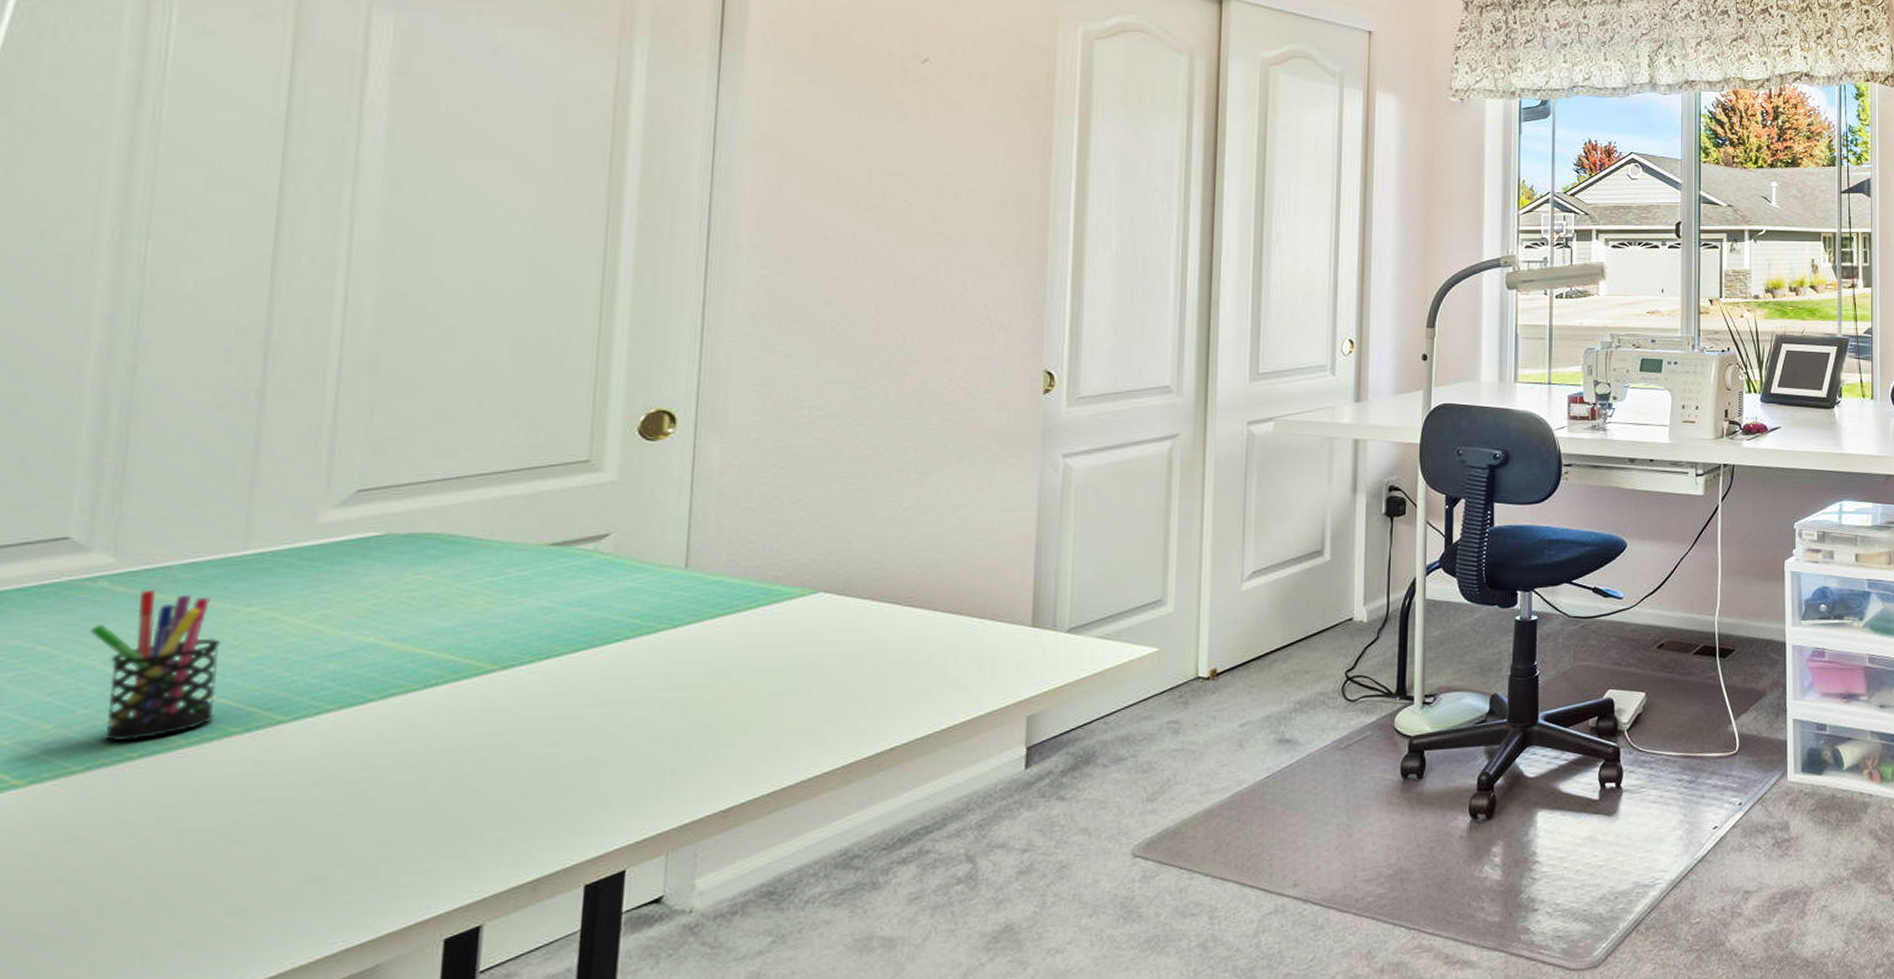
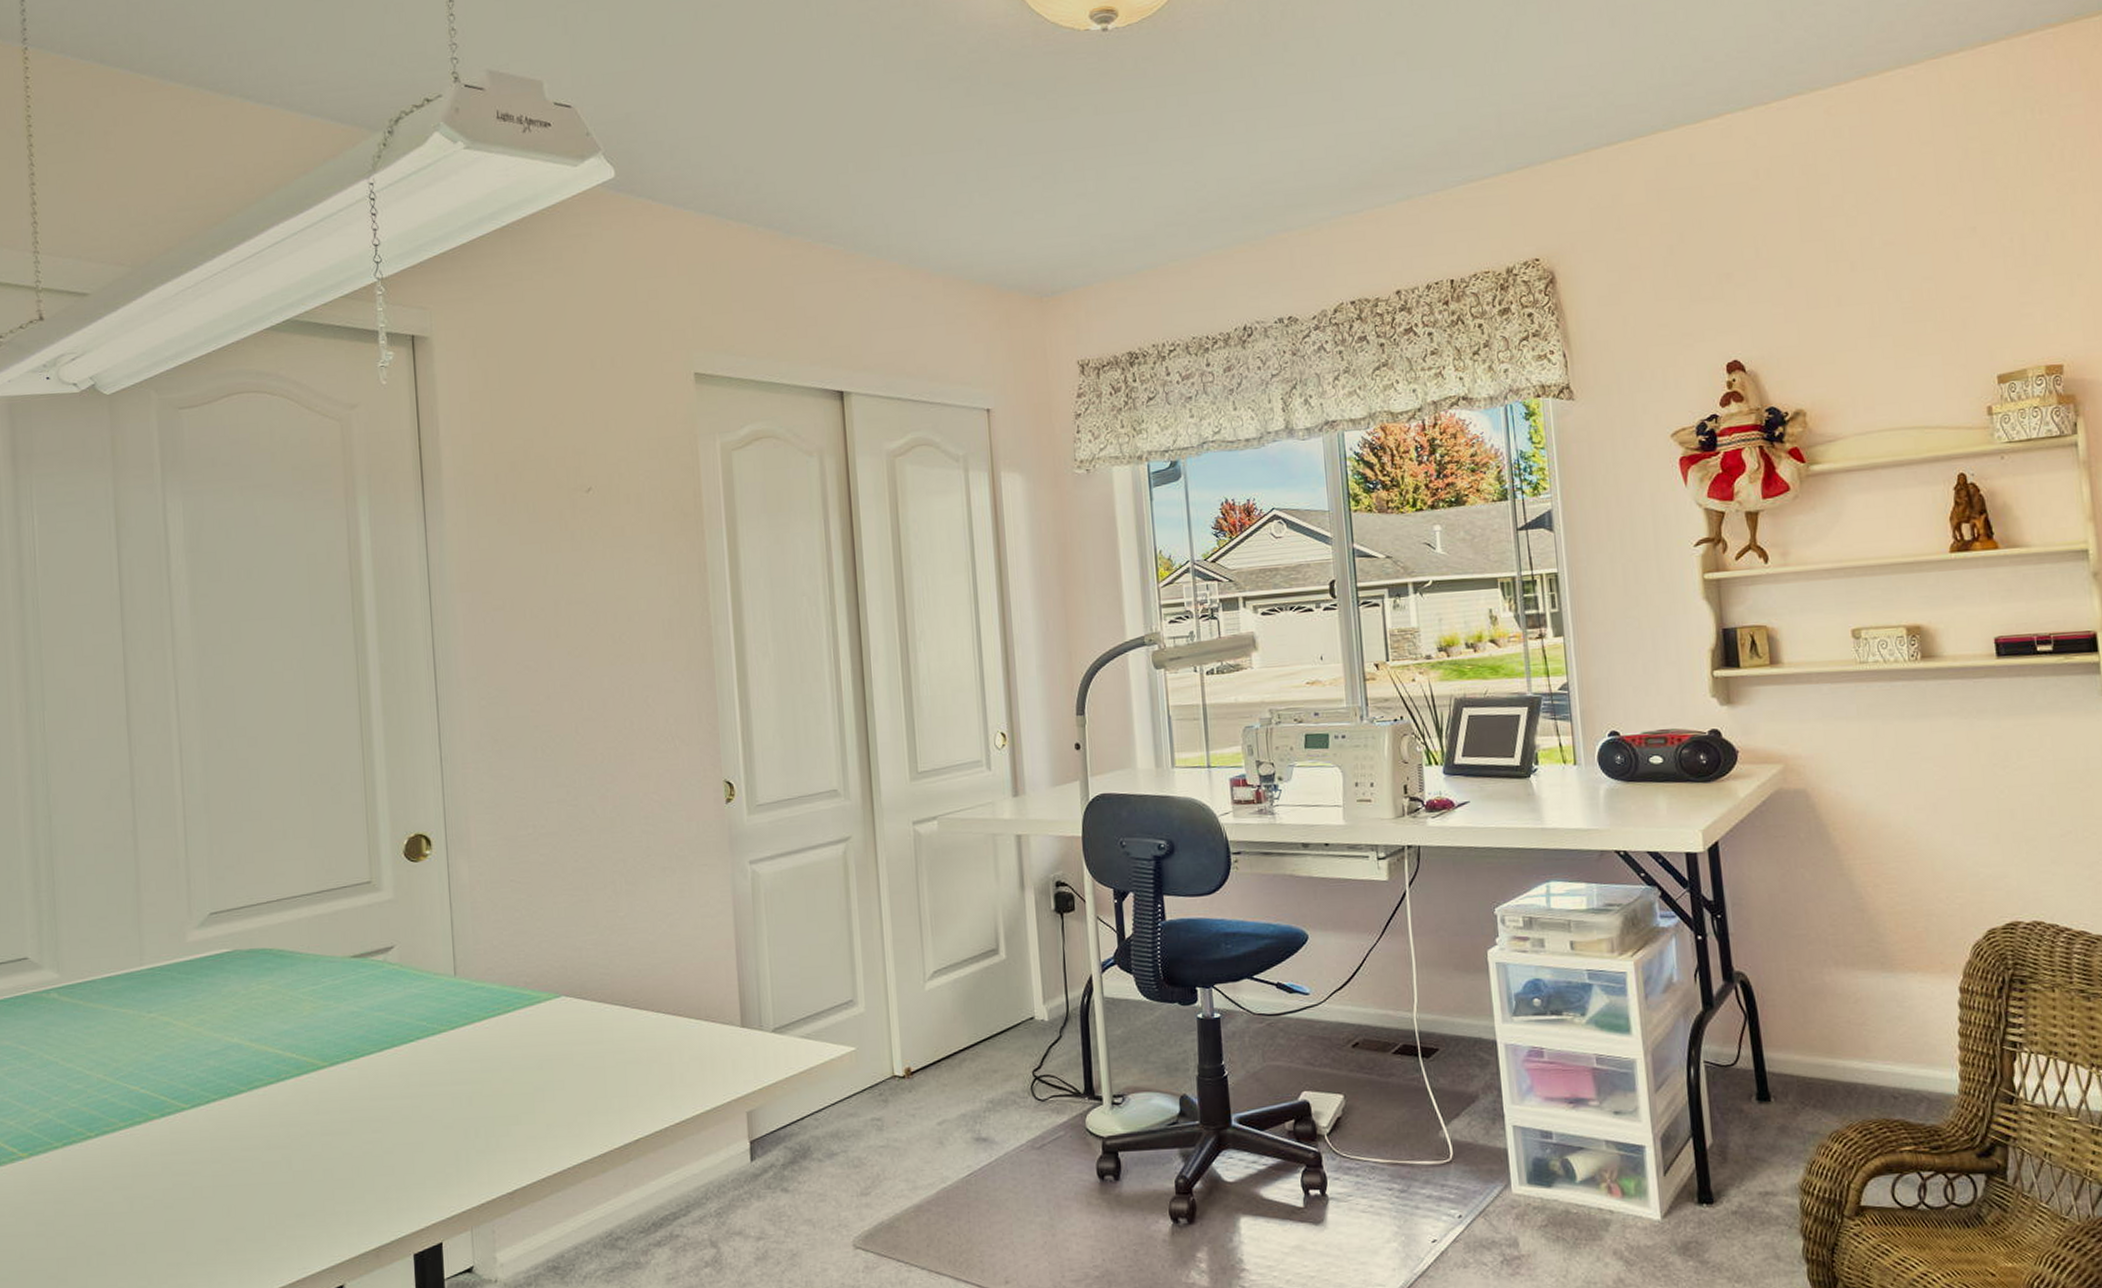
pen holder: present [90,589,221,741] -> none [51,999,139,1123]

